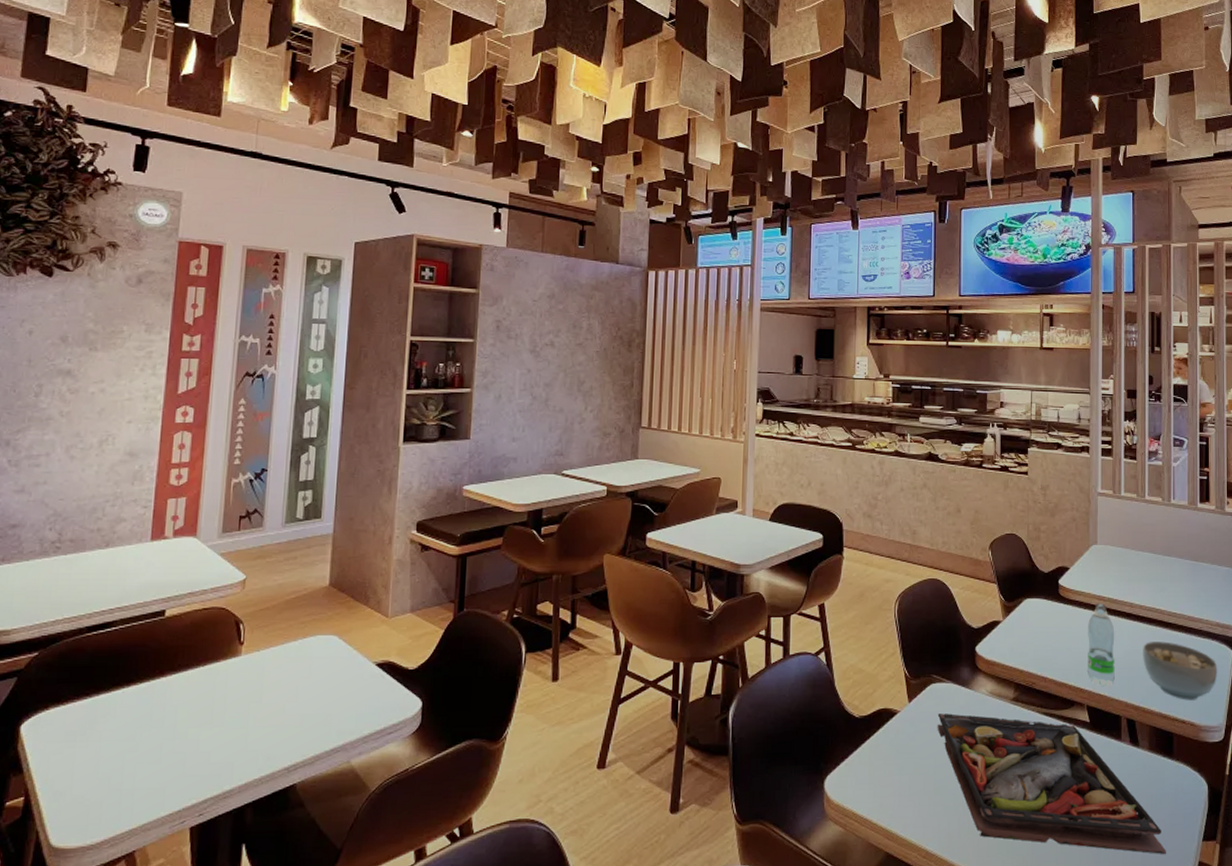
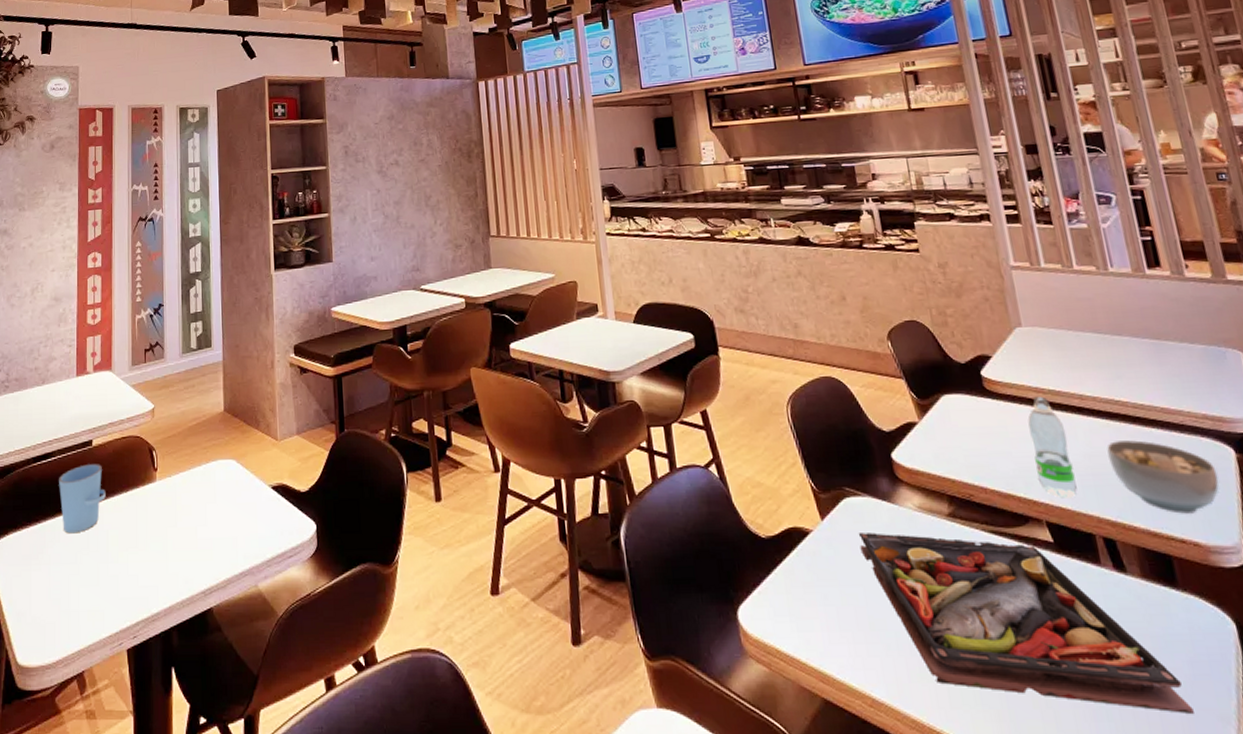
cup: none [118,636,178,709] -> present [59,464,106,534]

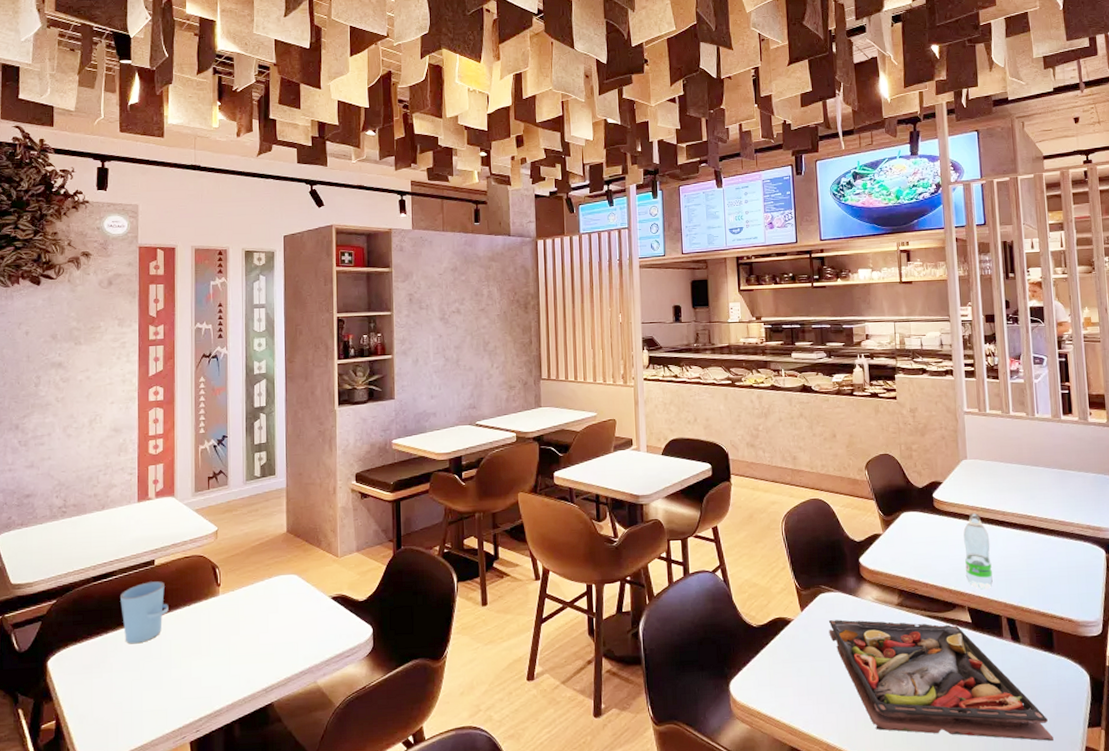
soup bowl: present [1106,440,1219,514] -> none [1017,545,1092,599]

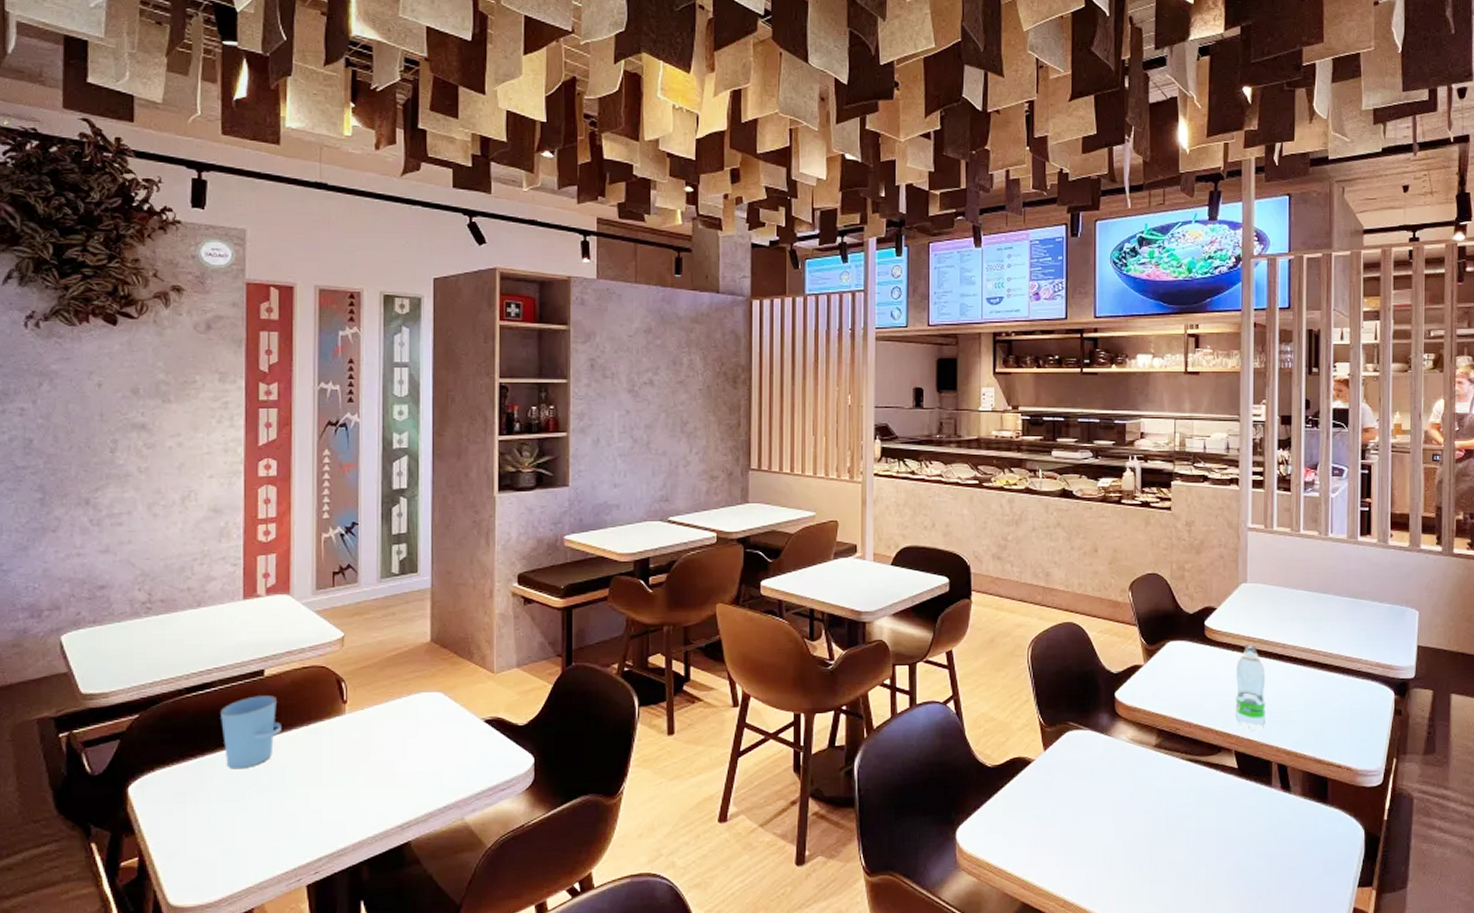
food tray: present [828,620,1054,742] -> none [1074,761,1319,902]

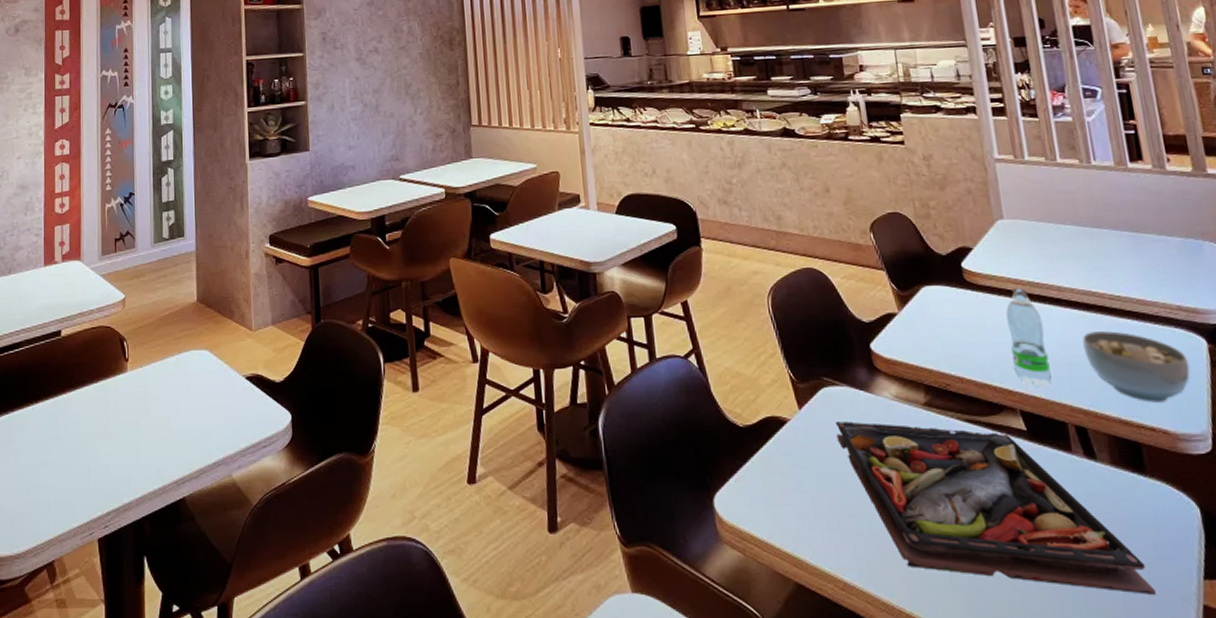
cup: present [221,695,281,769] -> none [27,354,75,424]
food tray: none [1074,761,1319,902] -> present [835,421,1156,596]
soup bowl: none [1296,683,1377,744] -> present [1082,331,1190,403]

